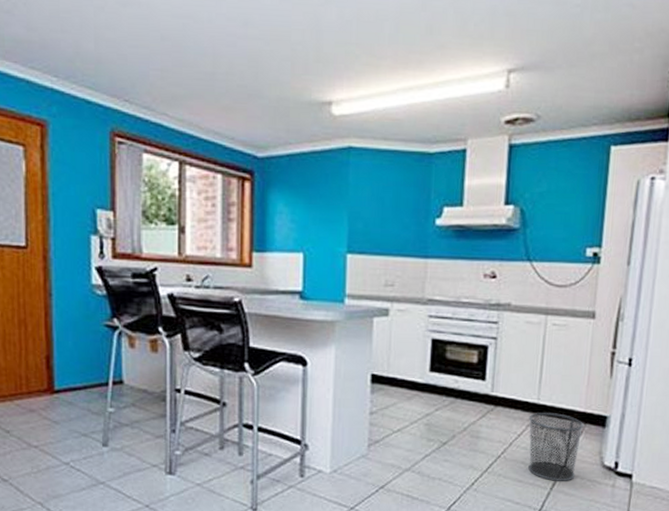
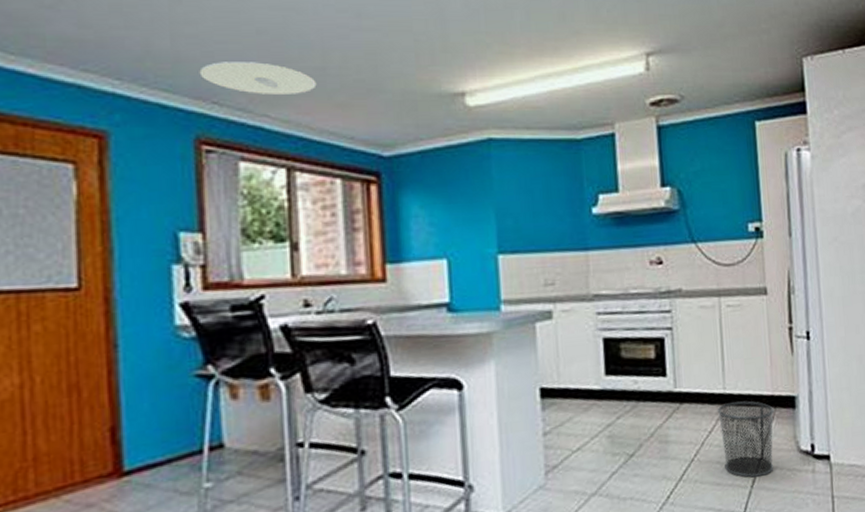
ceiling light: none [115,64,207,96] -> present [199,62,317,94]

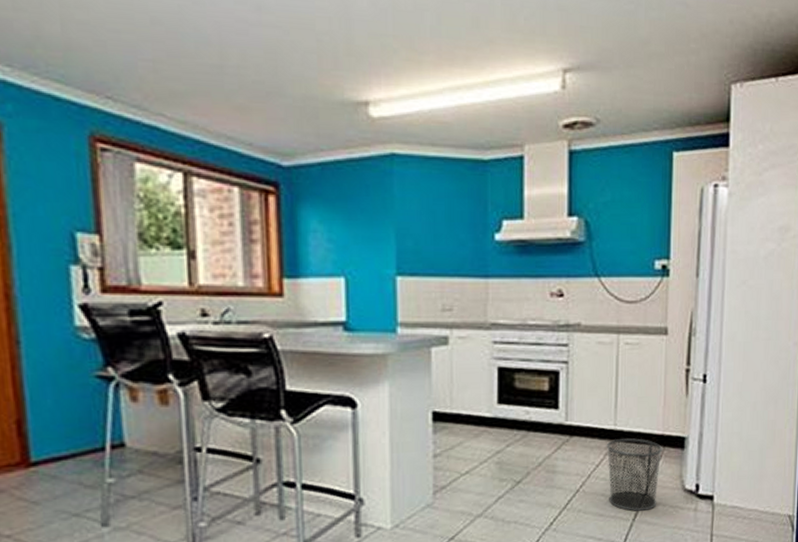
ceiling light: present [199,62,317,94] -> none [92,52,214,94]

